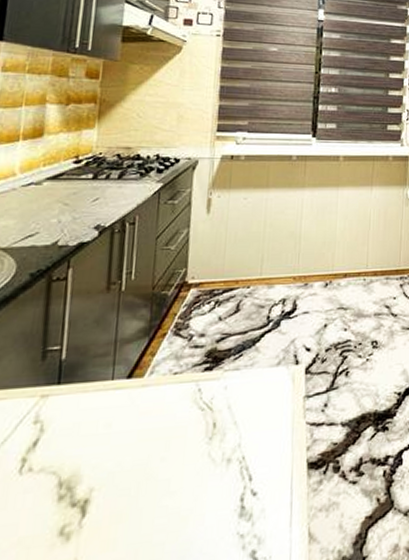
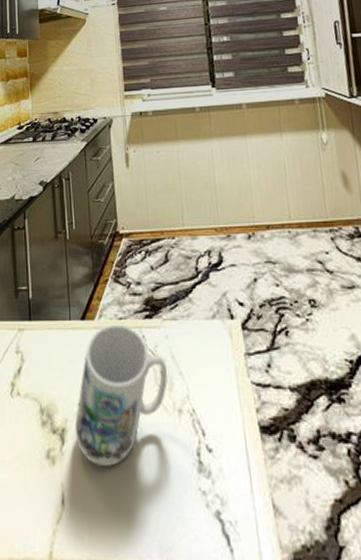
mug: none [100,379,222,533] -> present [75,324,168,467]

